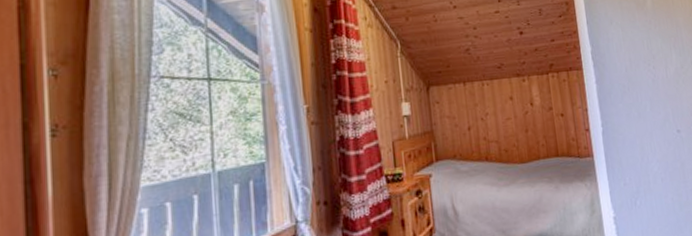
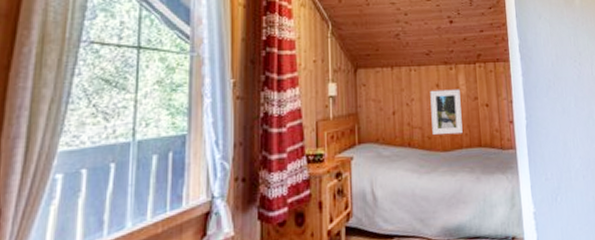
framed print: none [504,100,539,147] -> present [430,89,463,135]

